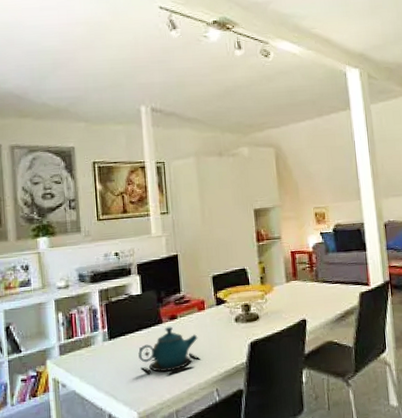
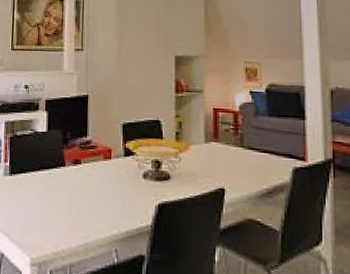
teapot: present [138,326,201,375] -> none [37,171,102,224]

